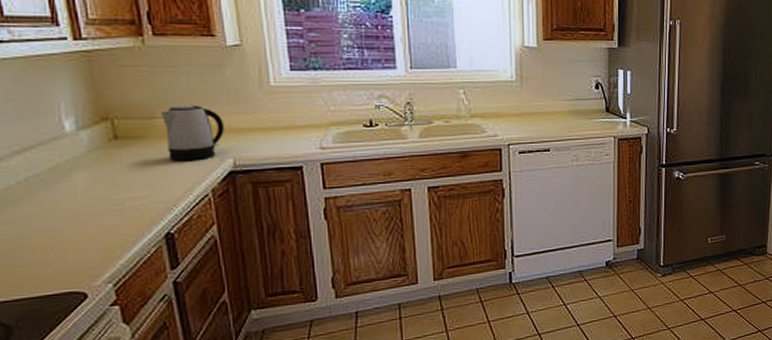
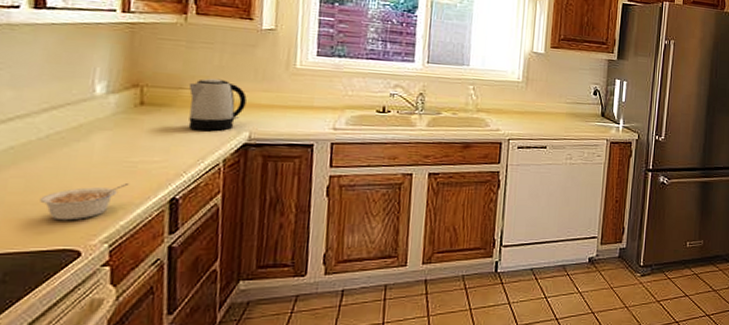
legume: none [34,222,121,264] -> present [40,184,130,221]

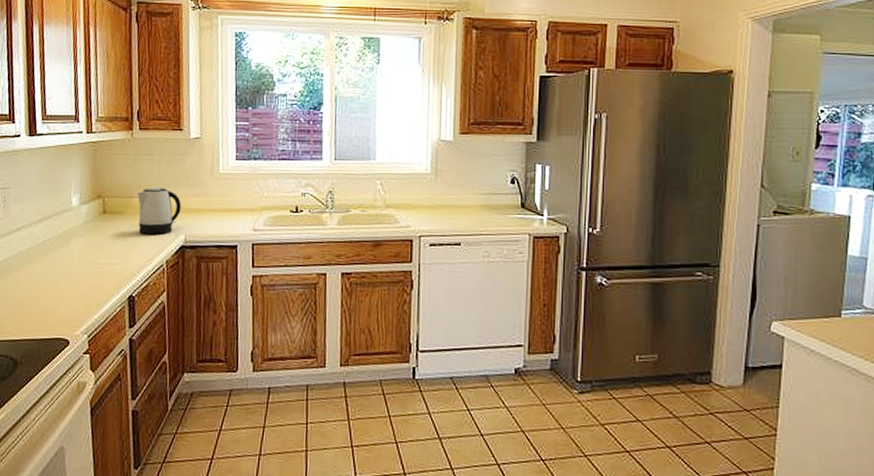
legume: present [40,184,130,221] -> none [41,282,99,314]

